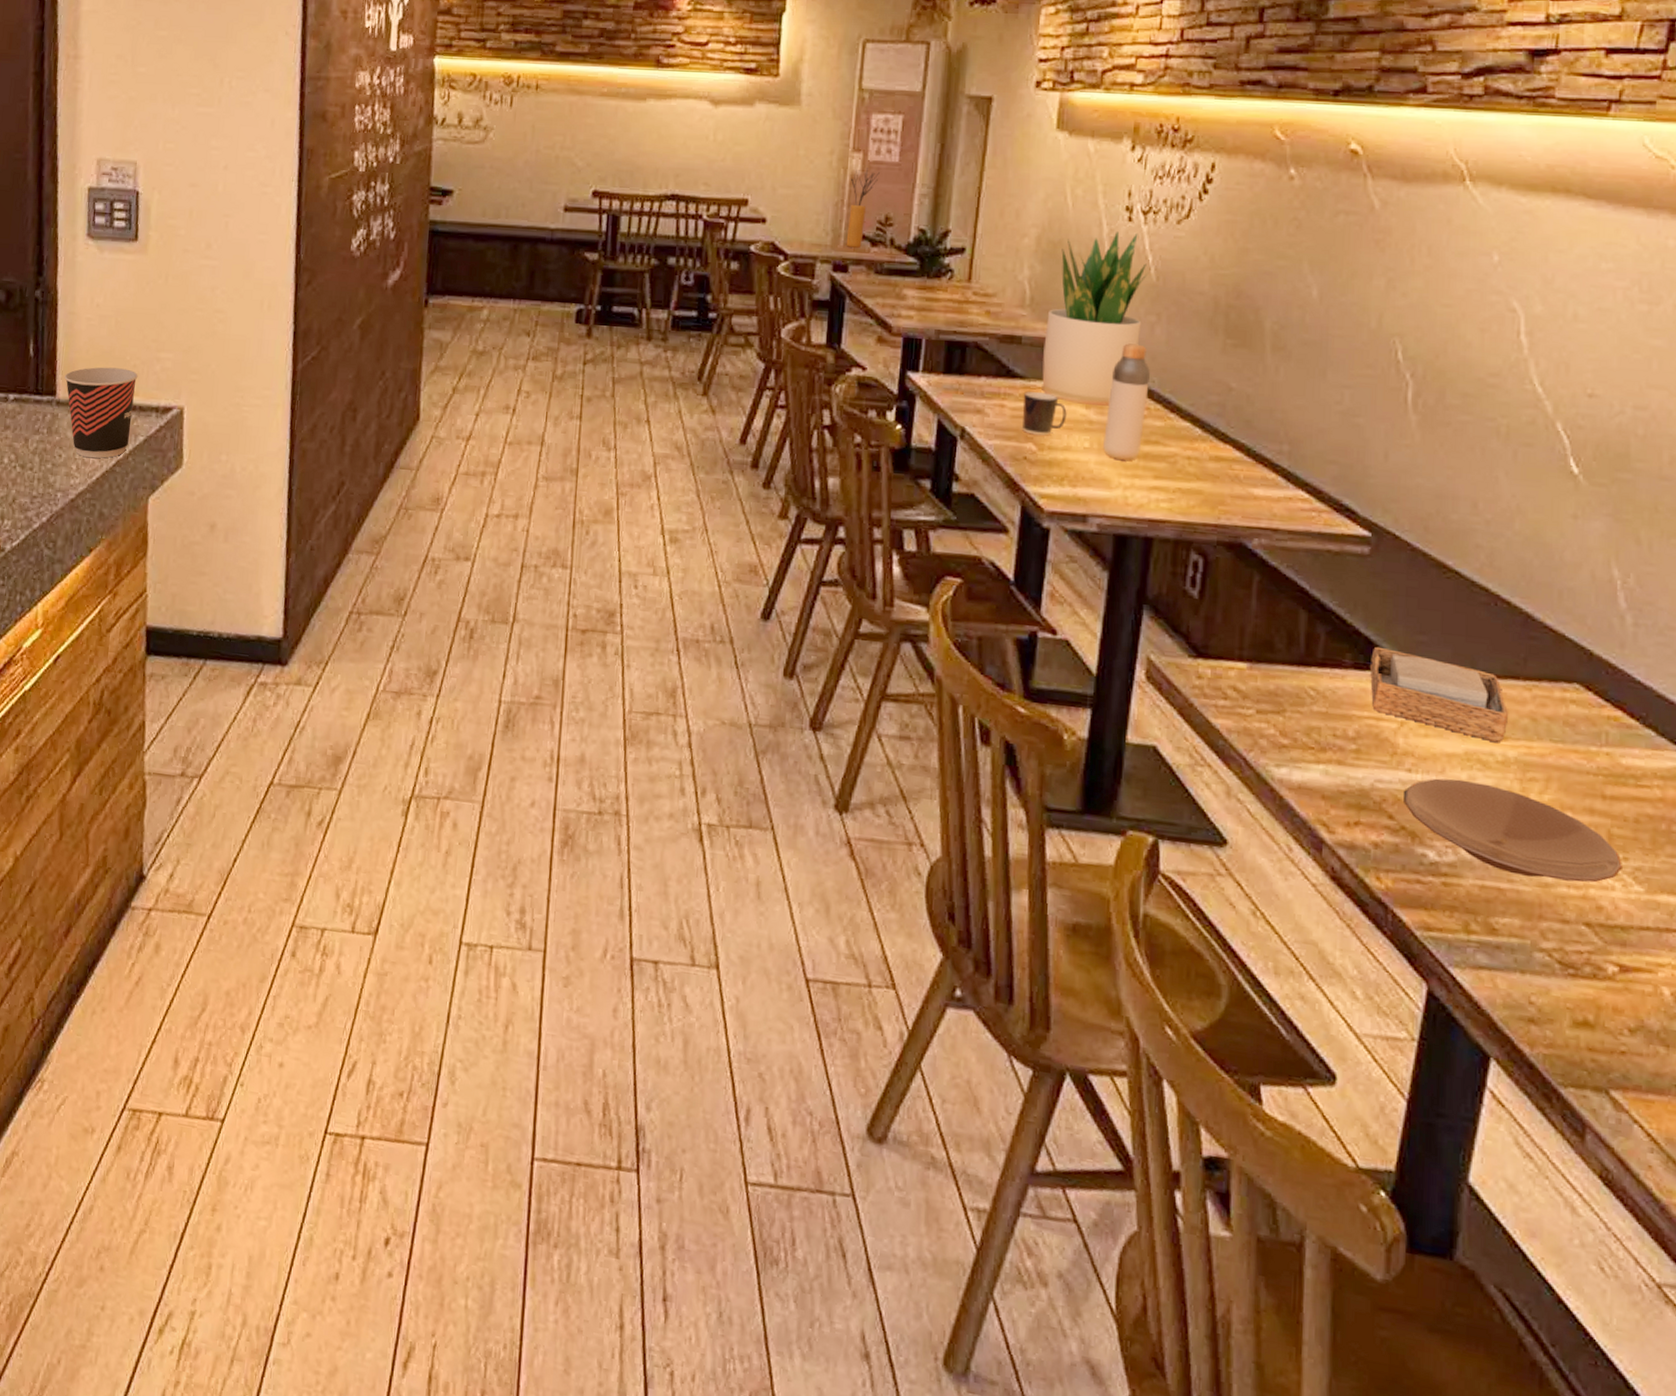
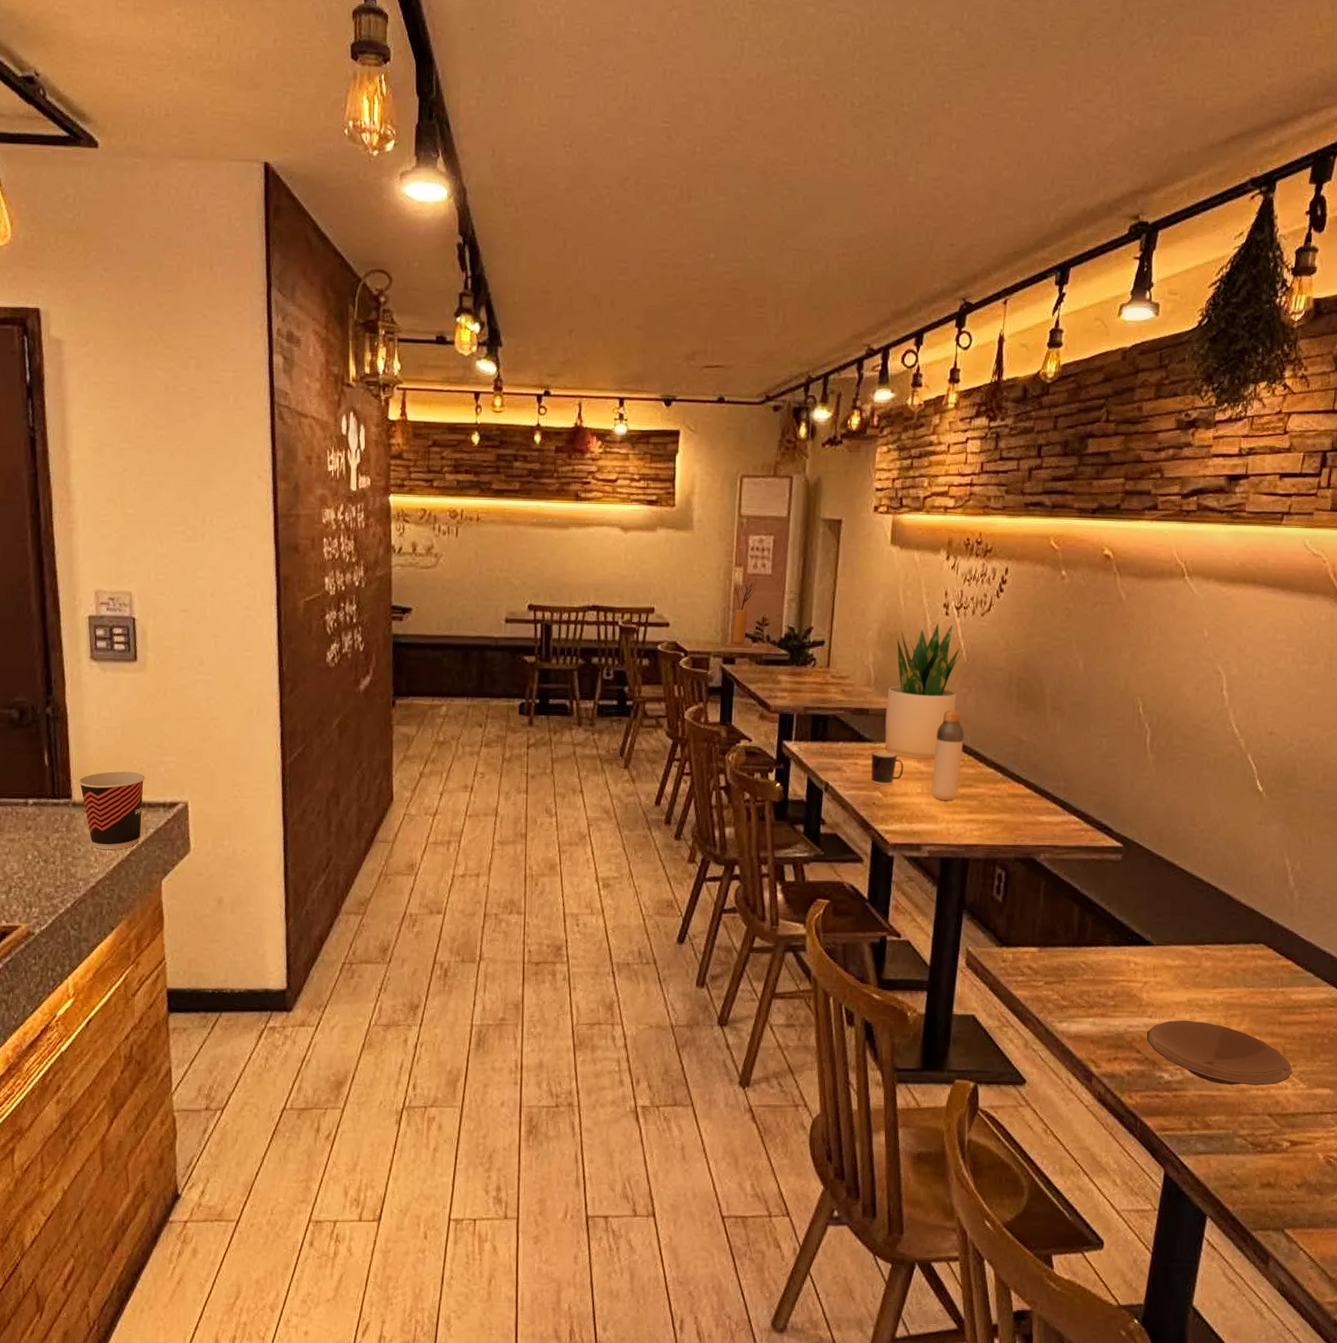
napkin holder: present [1369,646,1508,743] -> none [1122,928,1217,992]

